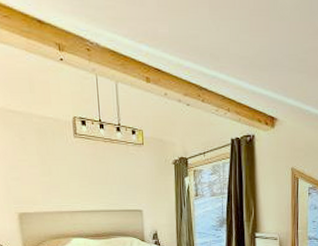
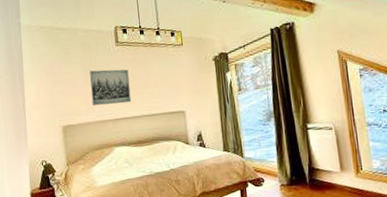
wall art: none [46,161,89,197] -> present [90,69,131,106]

